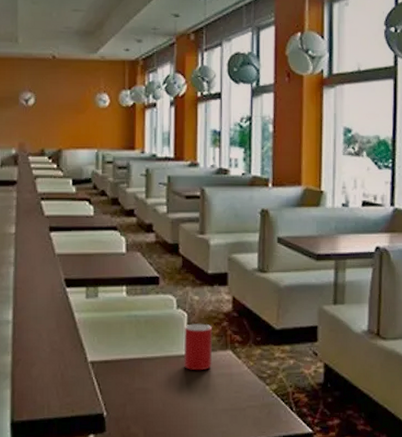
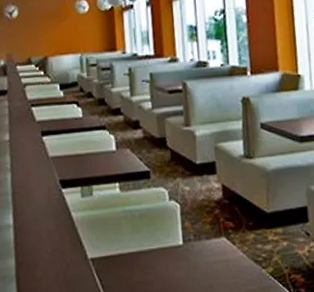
cup: present [183,323,213,371] -> none [178,213,209,260]

